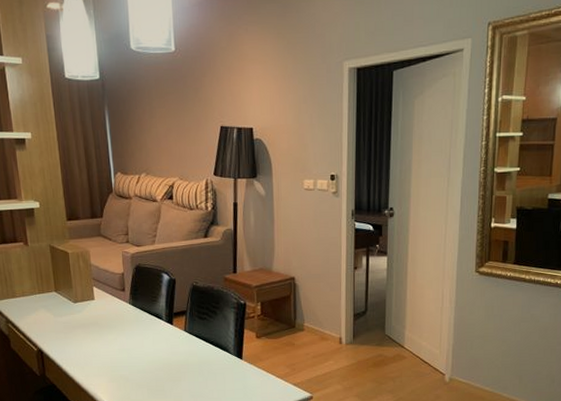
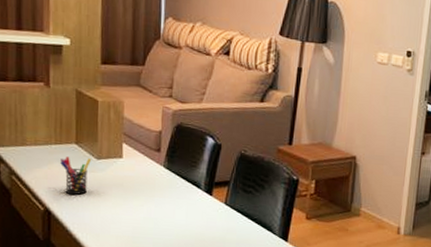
pen holder: none [45,303,69,335] -> present [60,157,91,195]

